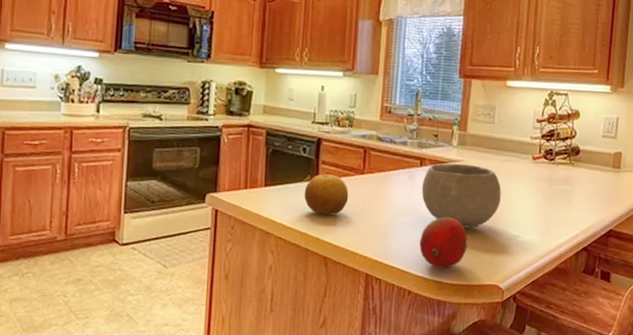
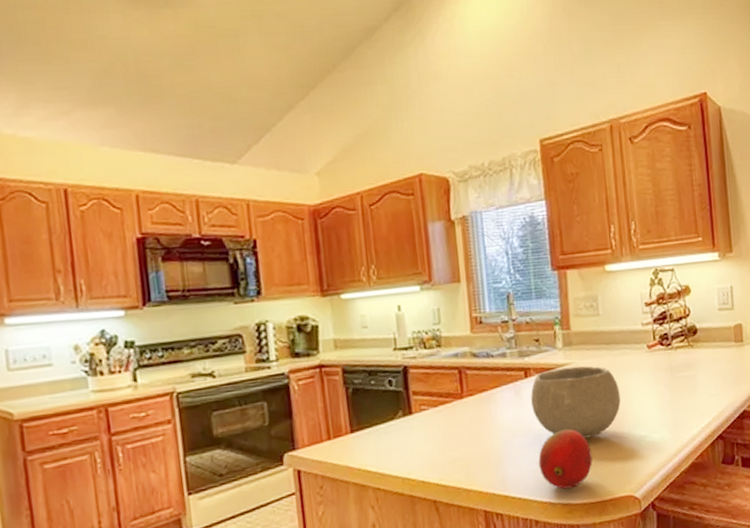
fruit: present [304,174,349,216] -> none [397,405,451,454]

